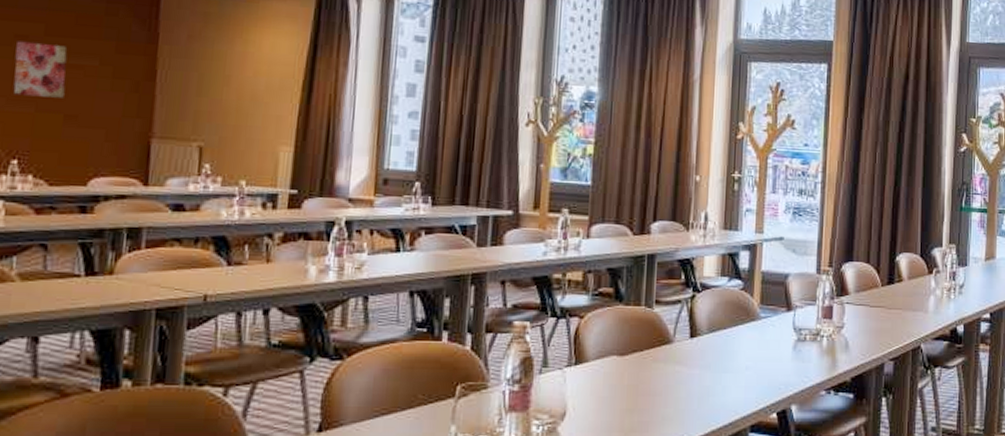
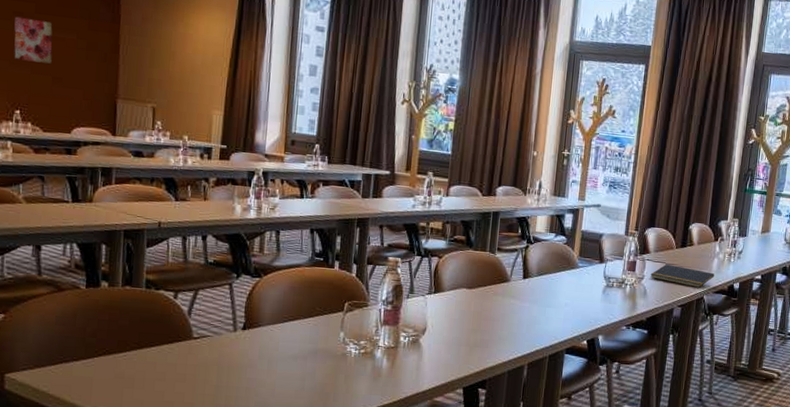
notepad: none [852,306,932,335] -> present [650,263,715,289]

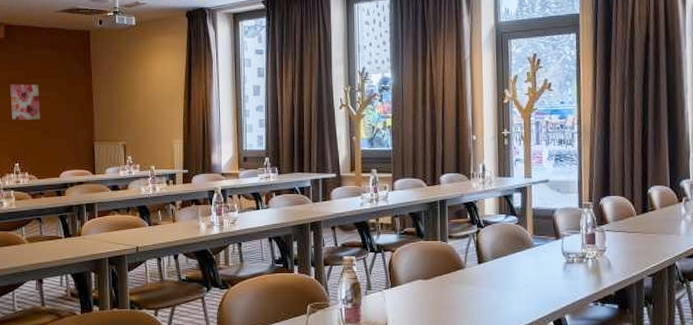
notepad: present [650,263,715,289] -> none [612,232,685,255]

